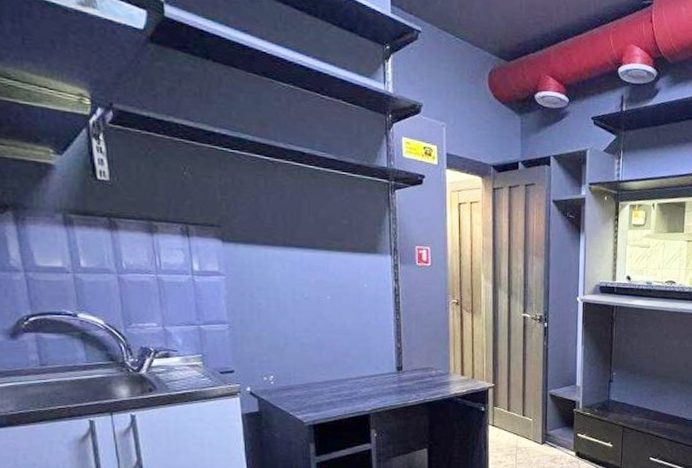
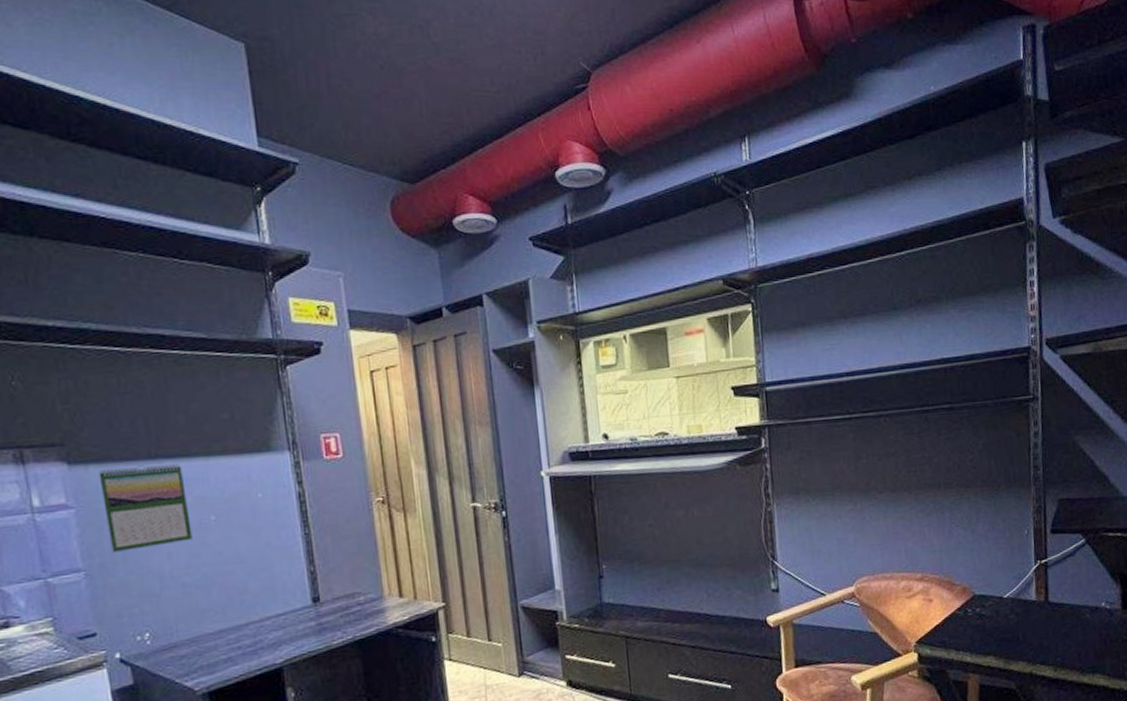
calendar: none [245,250,312,313] -> present [98,464,193,552]

